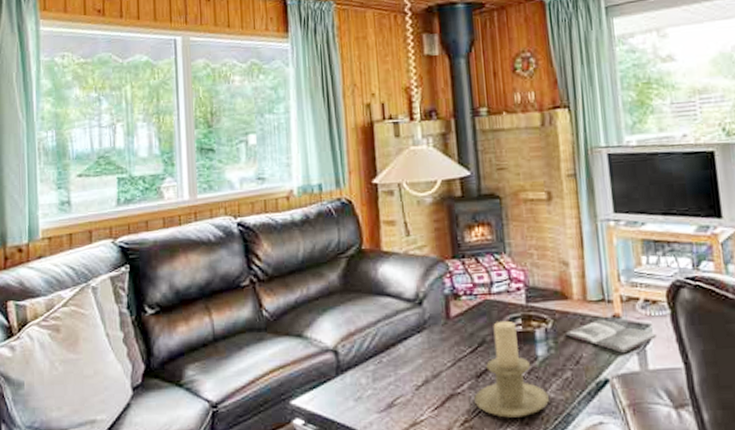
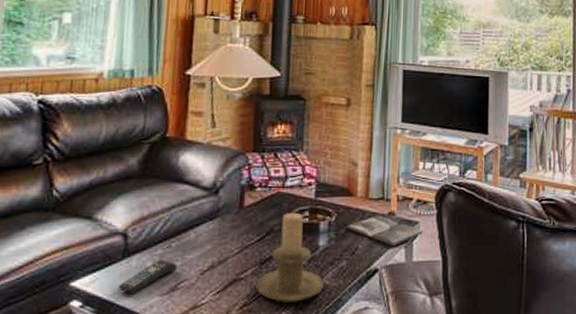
remote control: none [336,375,391,412] -> present [118,259,178,295]

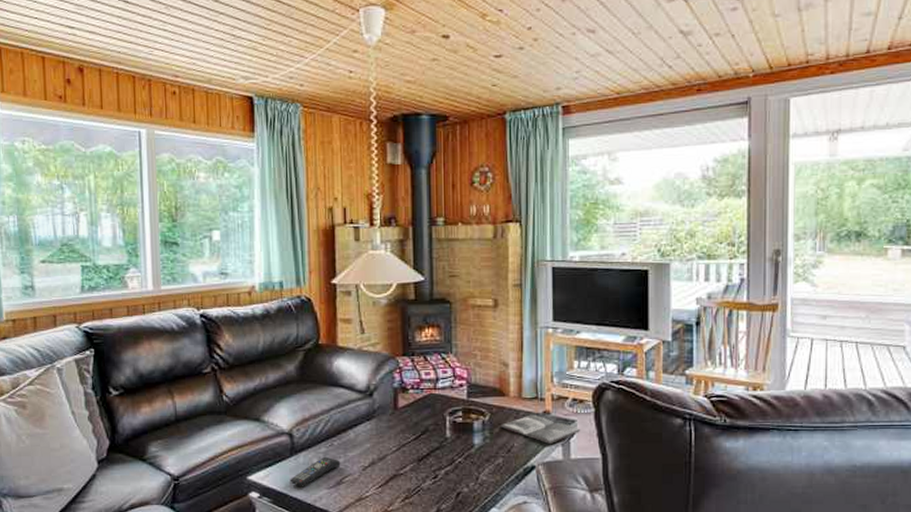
candle holder: present [256,212,324,302] -> none [415,412,481,496]

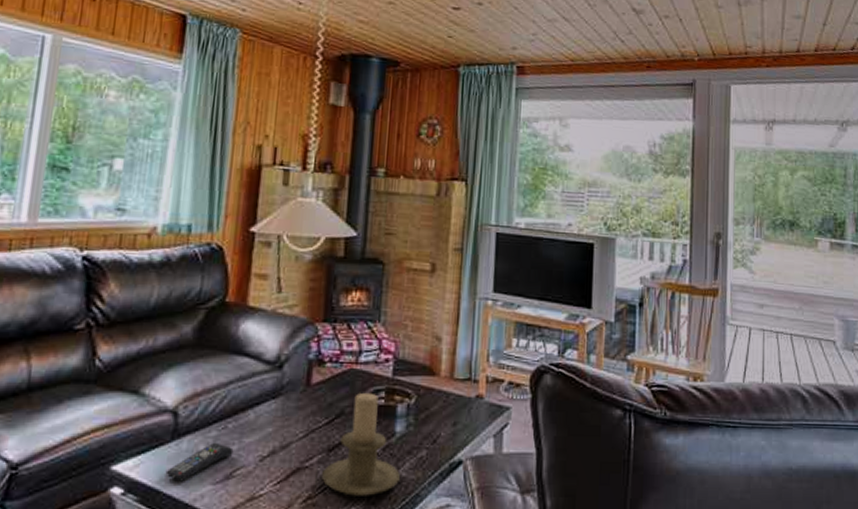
candle holder: none [415,412,481,496] -> present [322,392,400,496]
magazine: present [500,414,580,444] -> none [426,398,515,434]

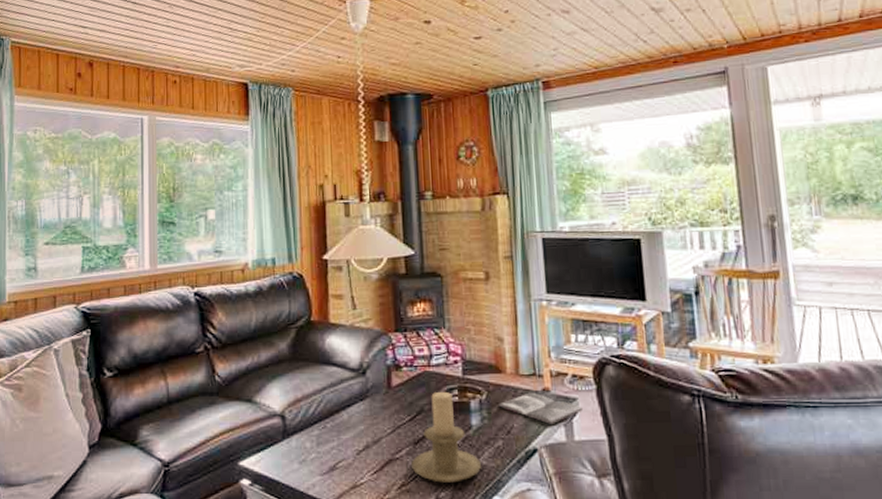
remote control: present [165,442,234,482] -> none [282,439,334,474]
magazine: none [426,398,515,434] -> present [498,392,582,424]

